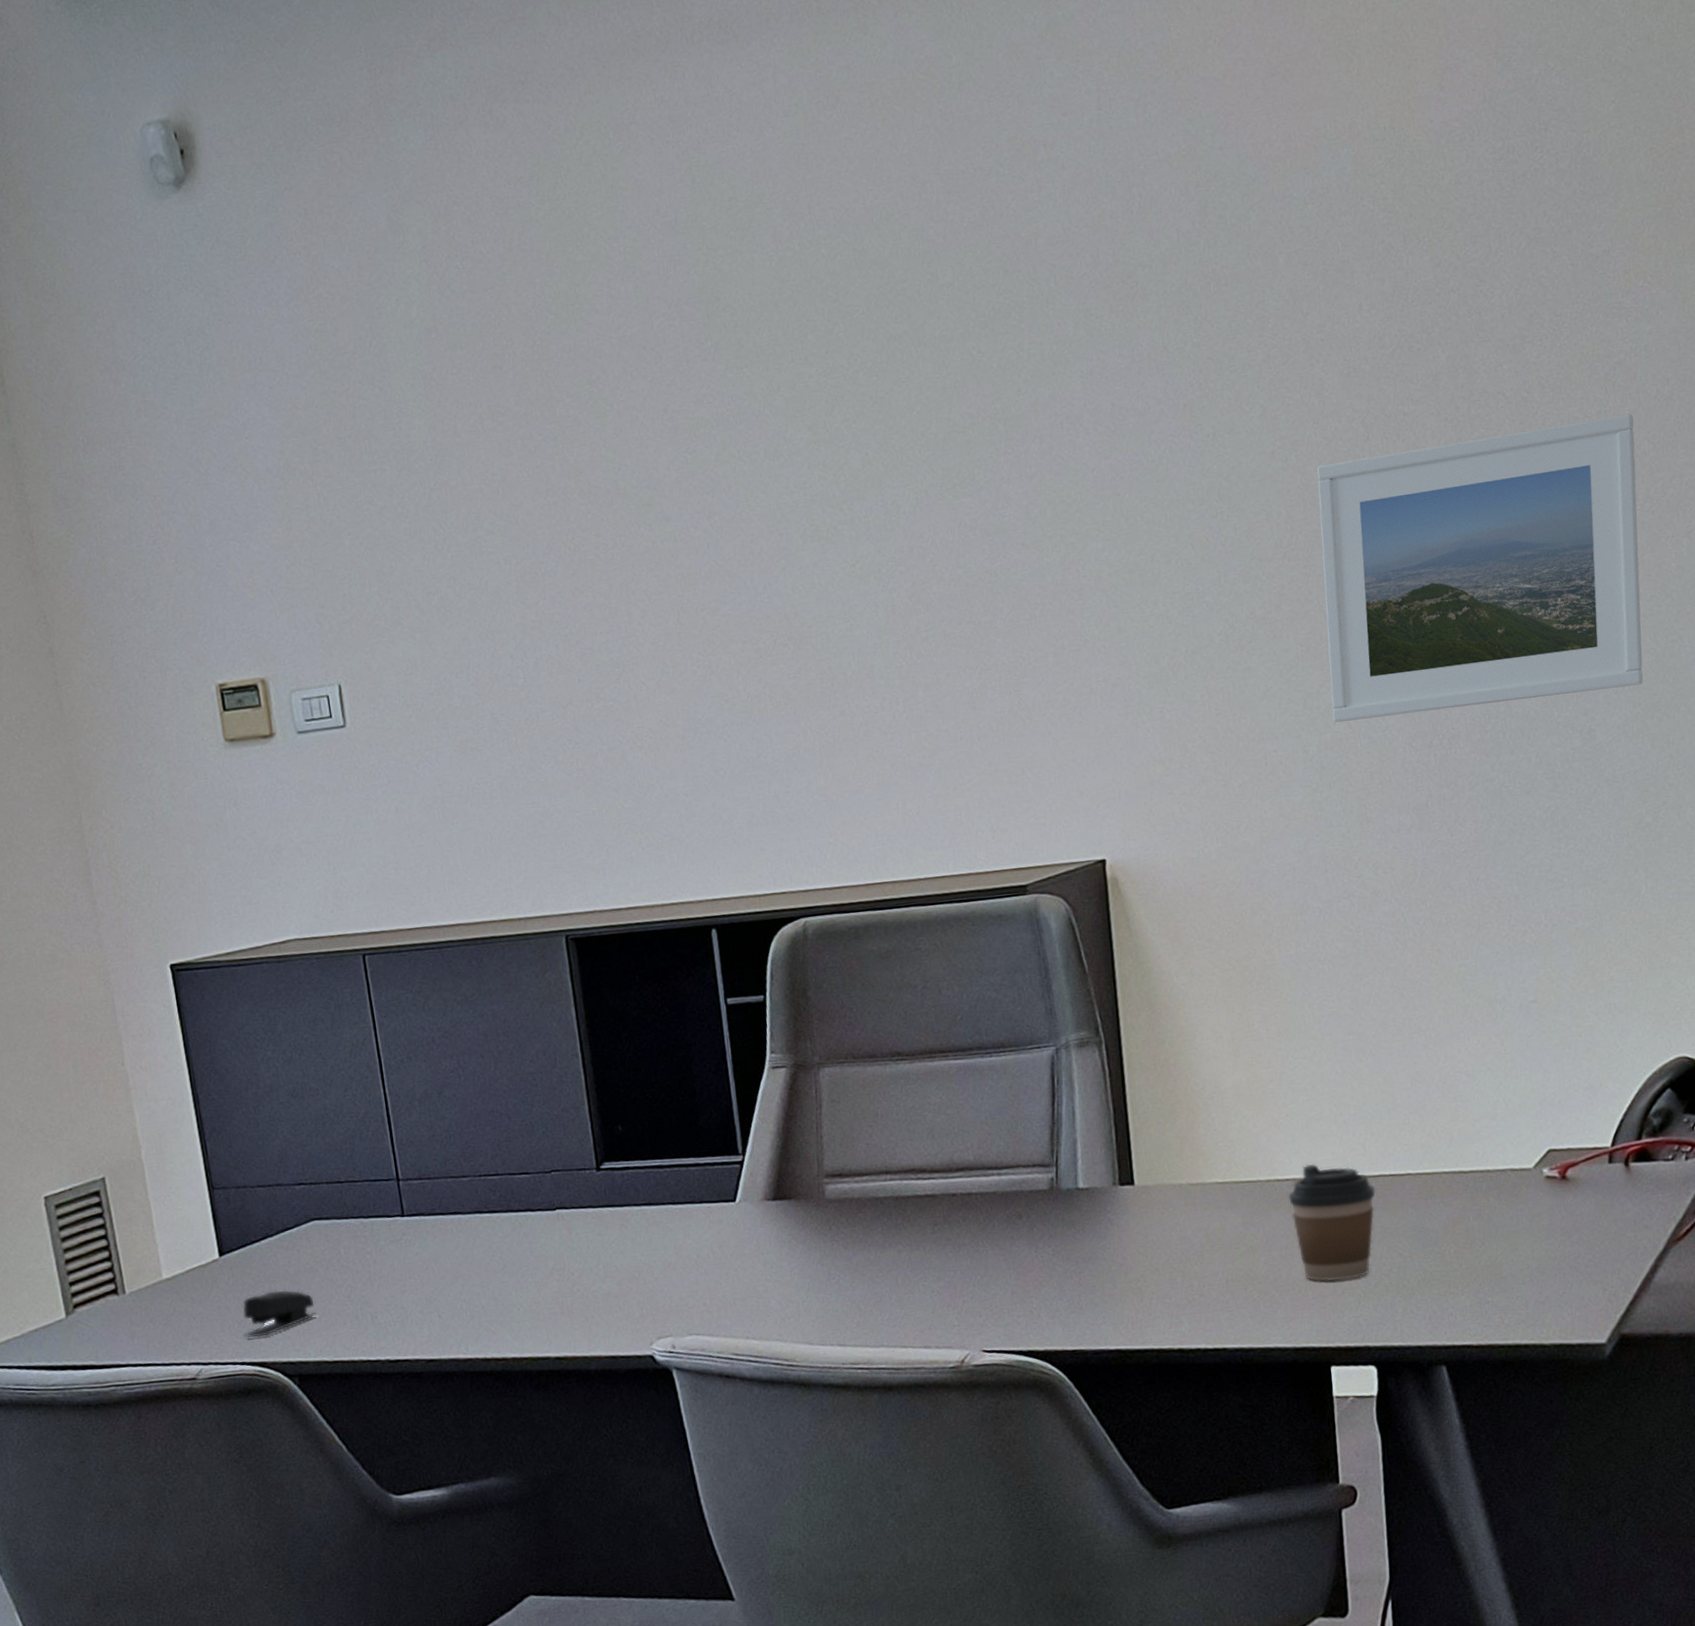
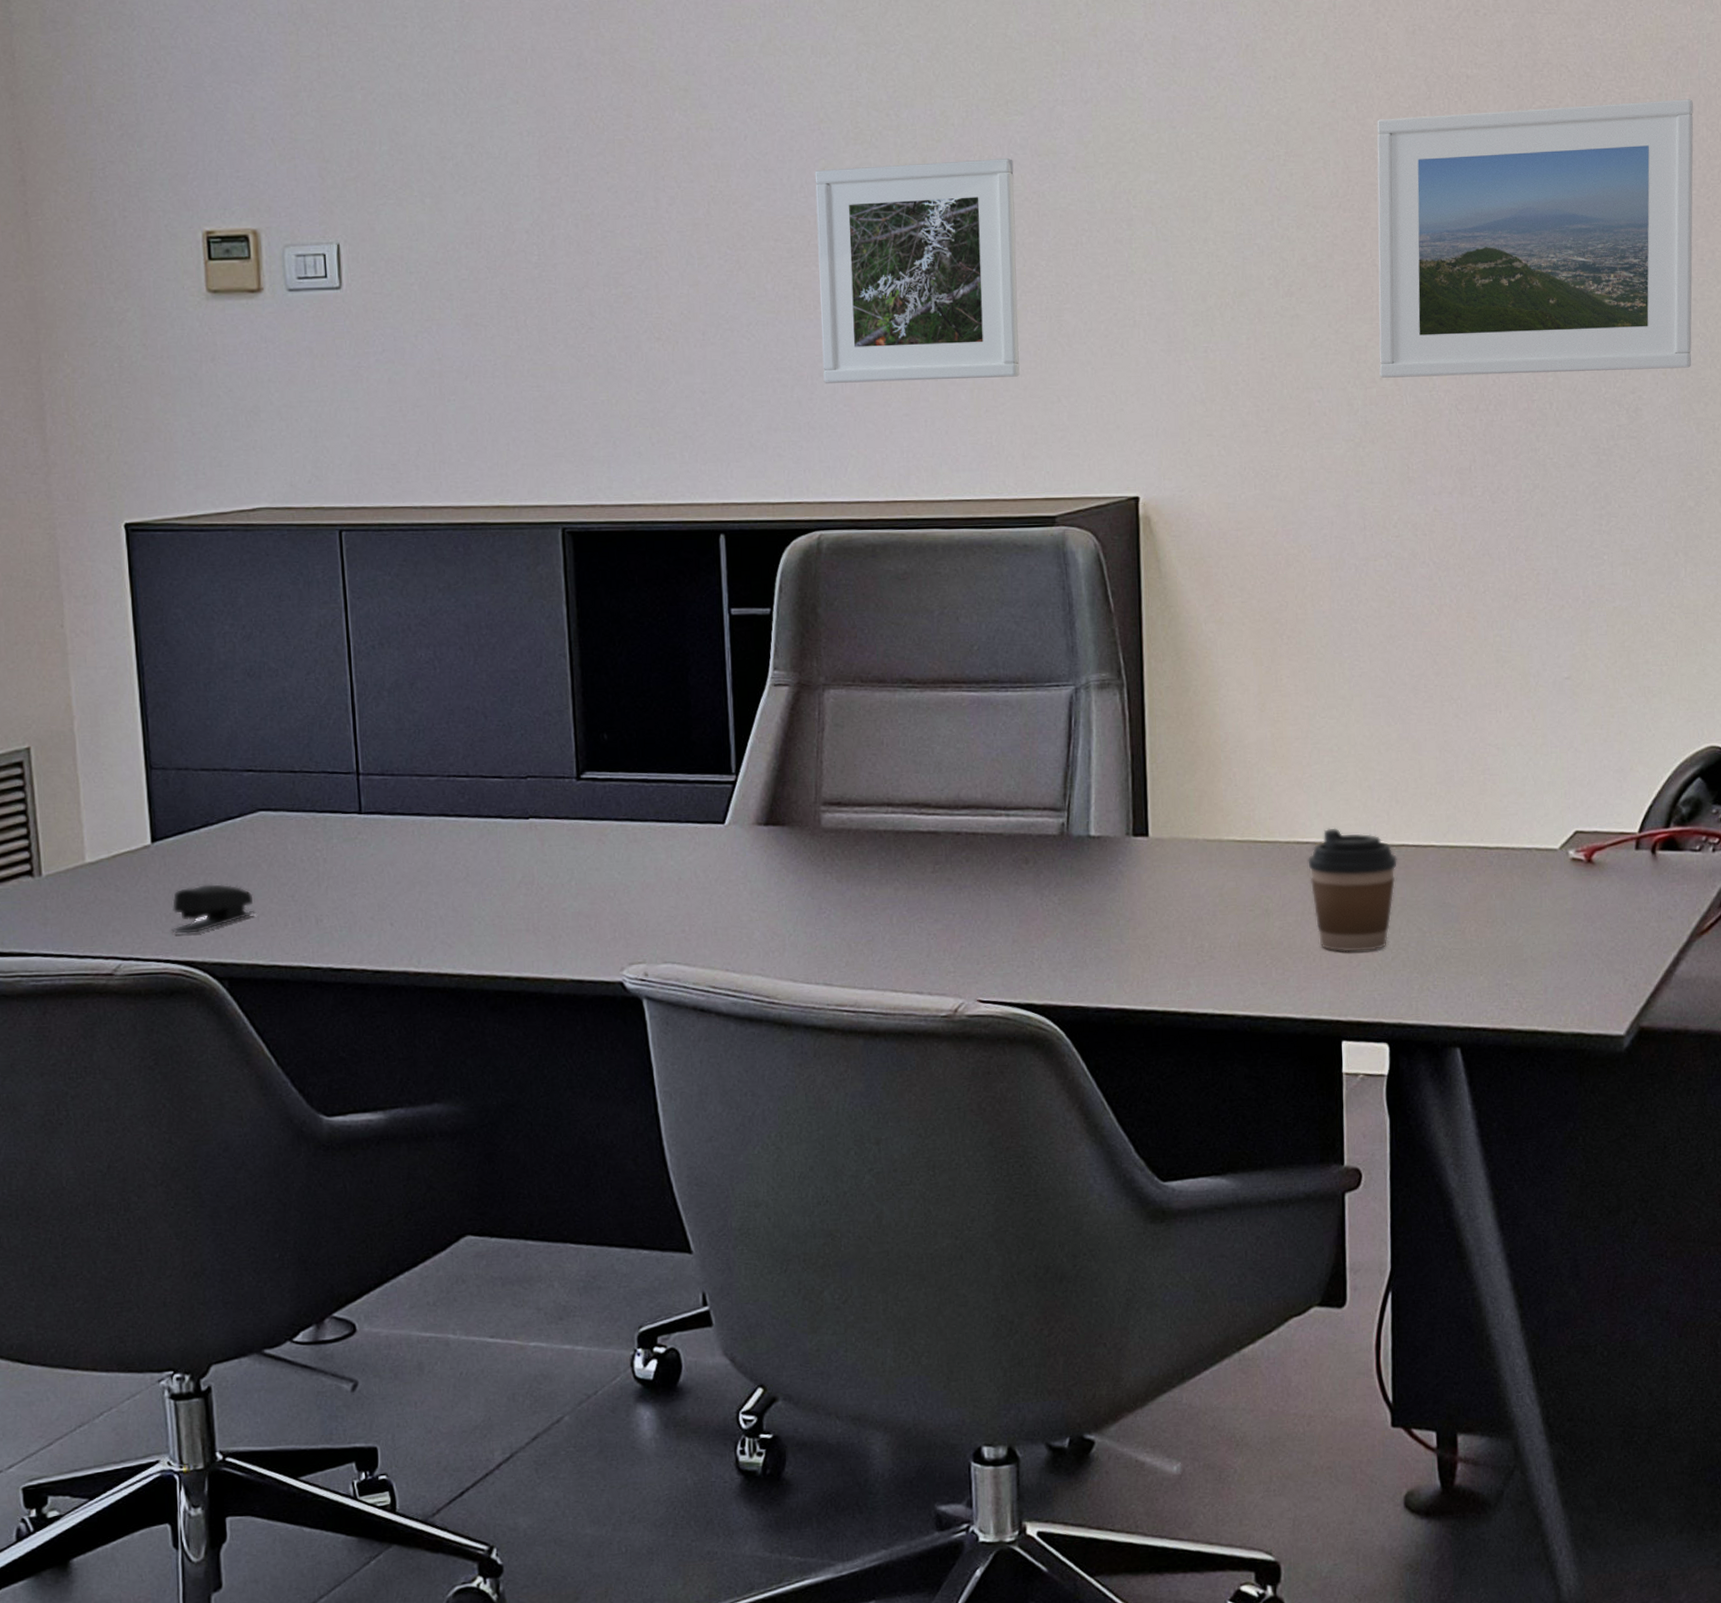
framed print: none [776,541,984,776] -> present [814,159,1020,383]

